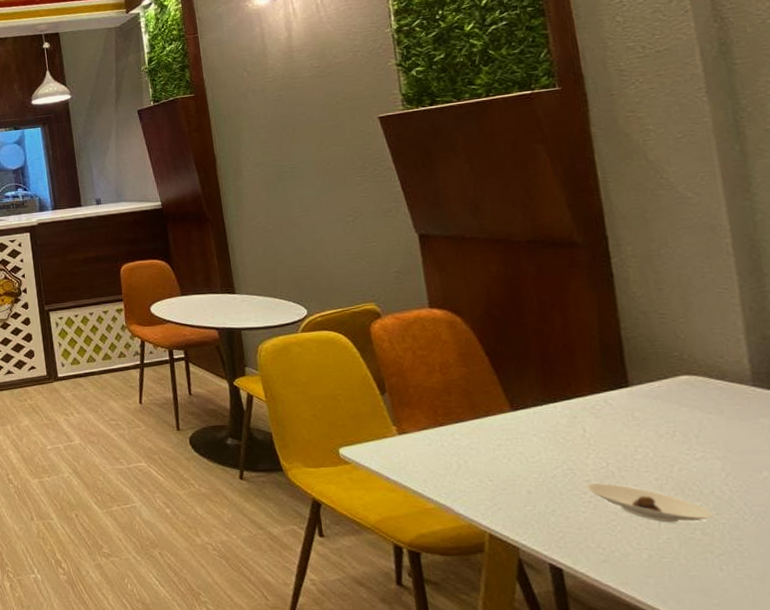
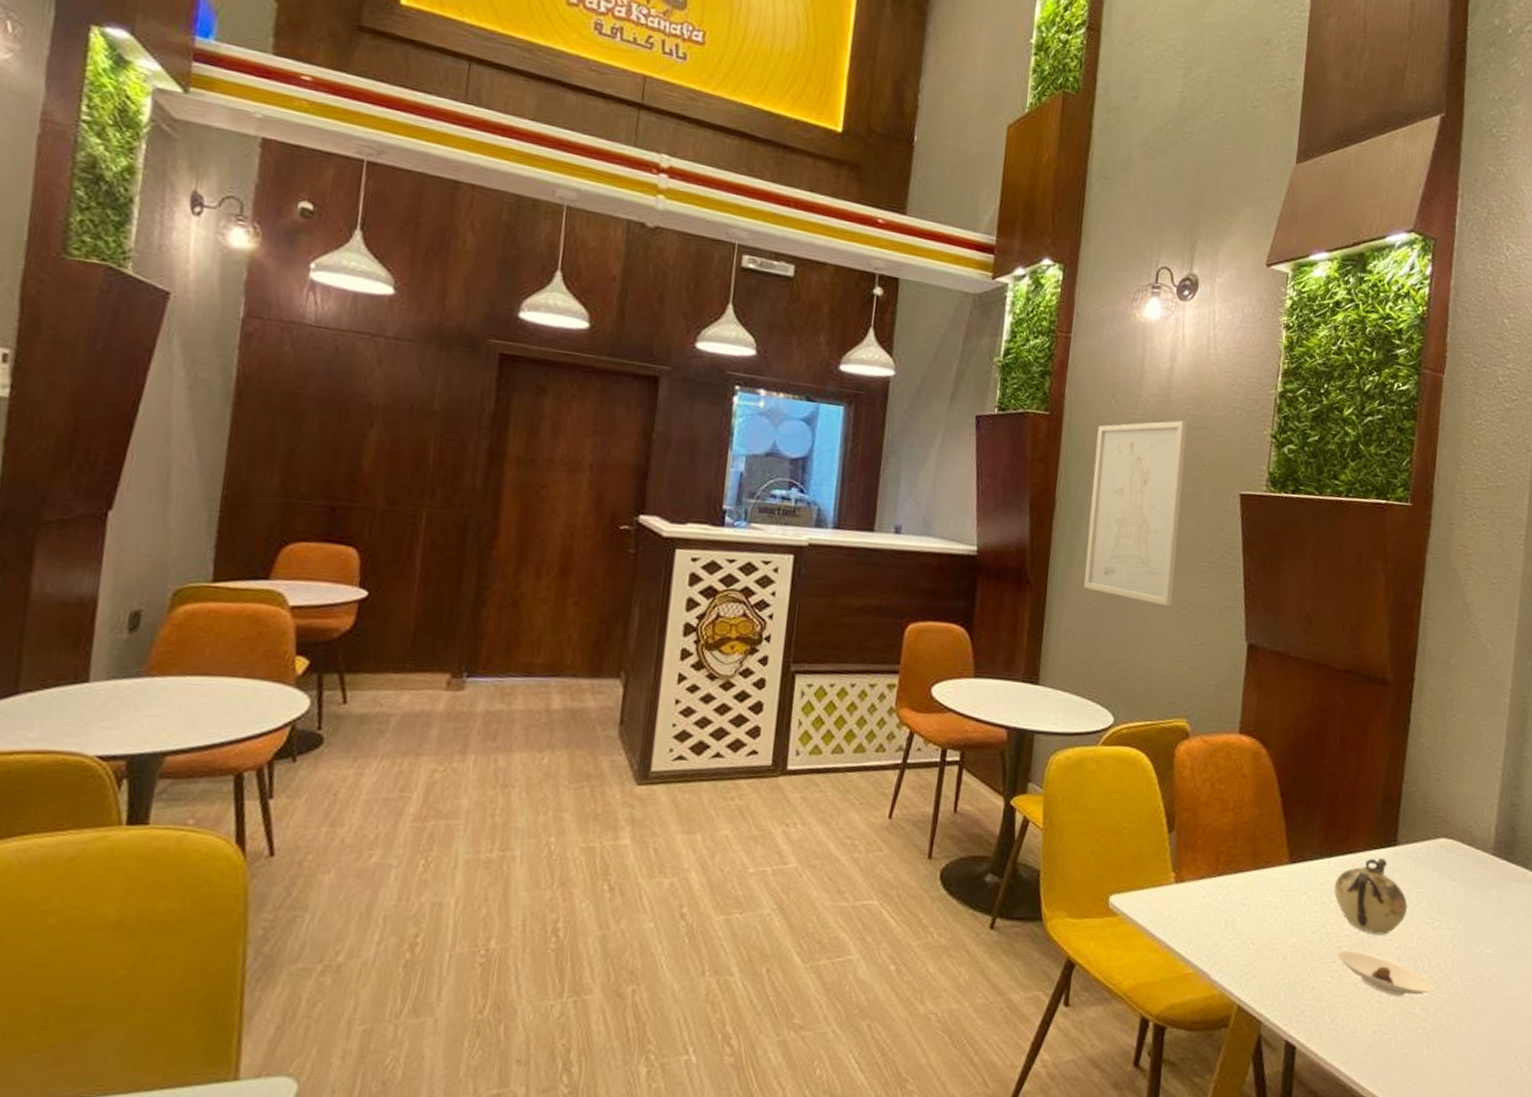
wall art: none [237,73,337,218] -> present [1084,420,1188,607]
teapot: none [566,399,659,468] -> present [1334,858,1408,935]

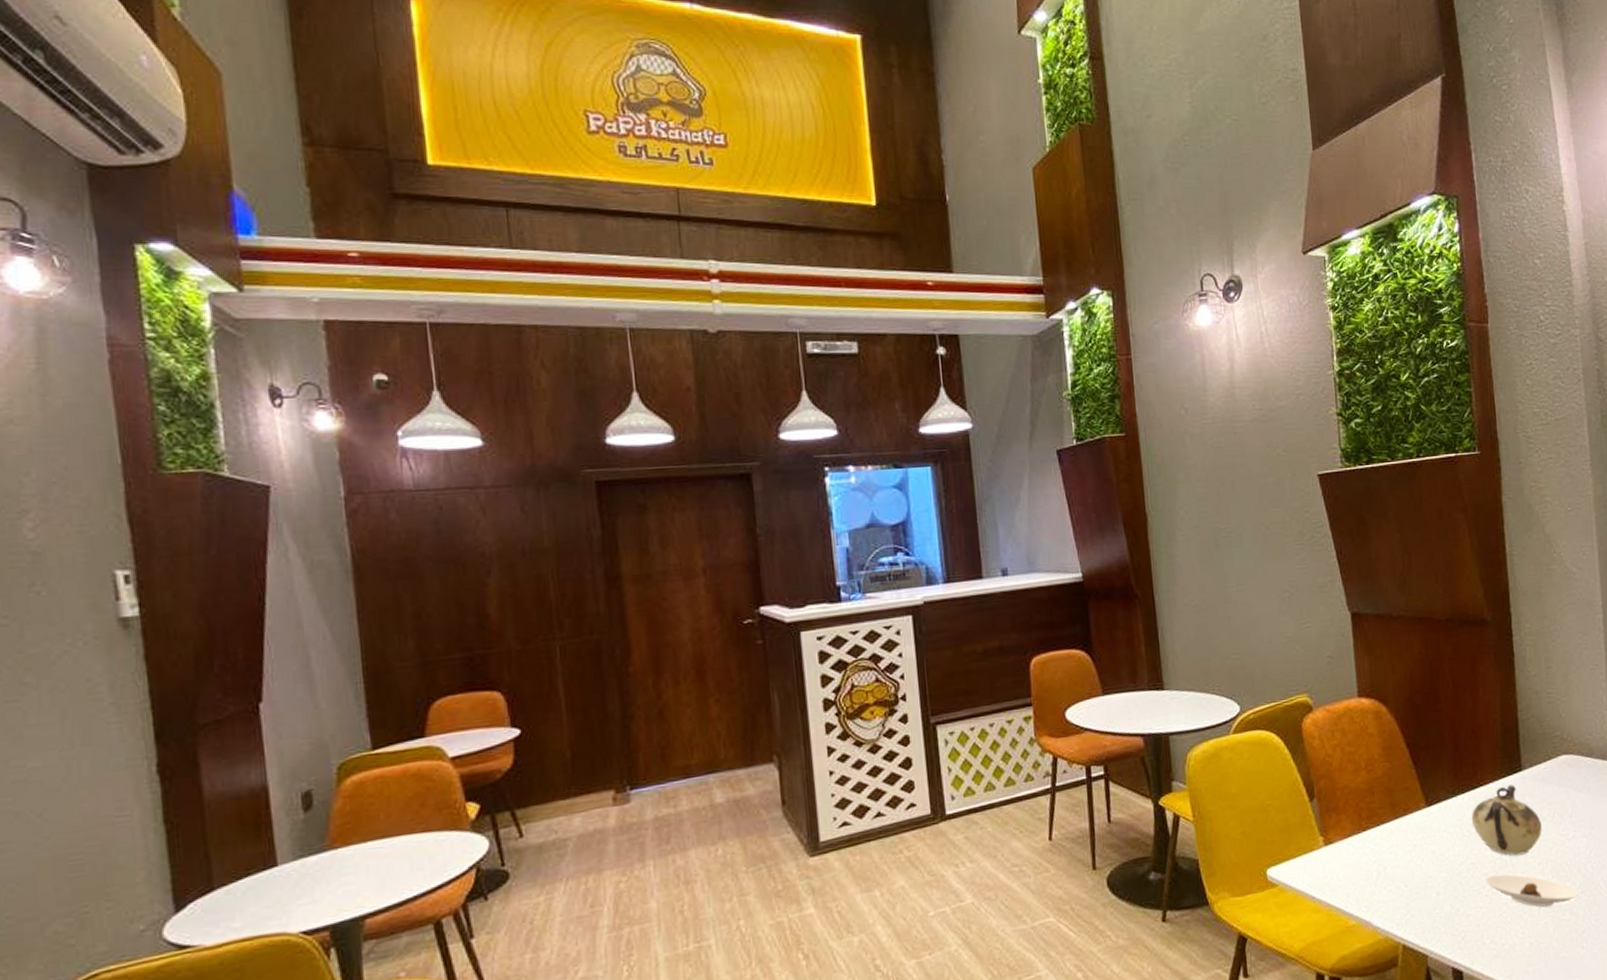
wall art: present [1084,420,1188,607] -> none [1173,416,1274,594]

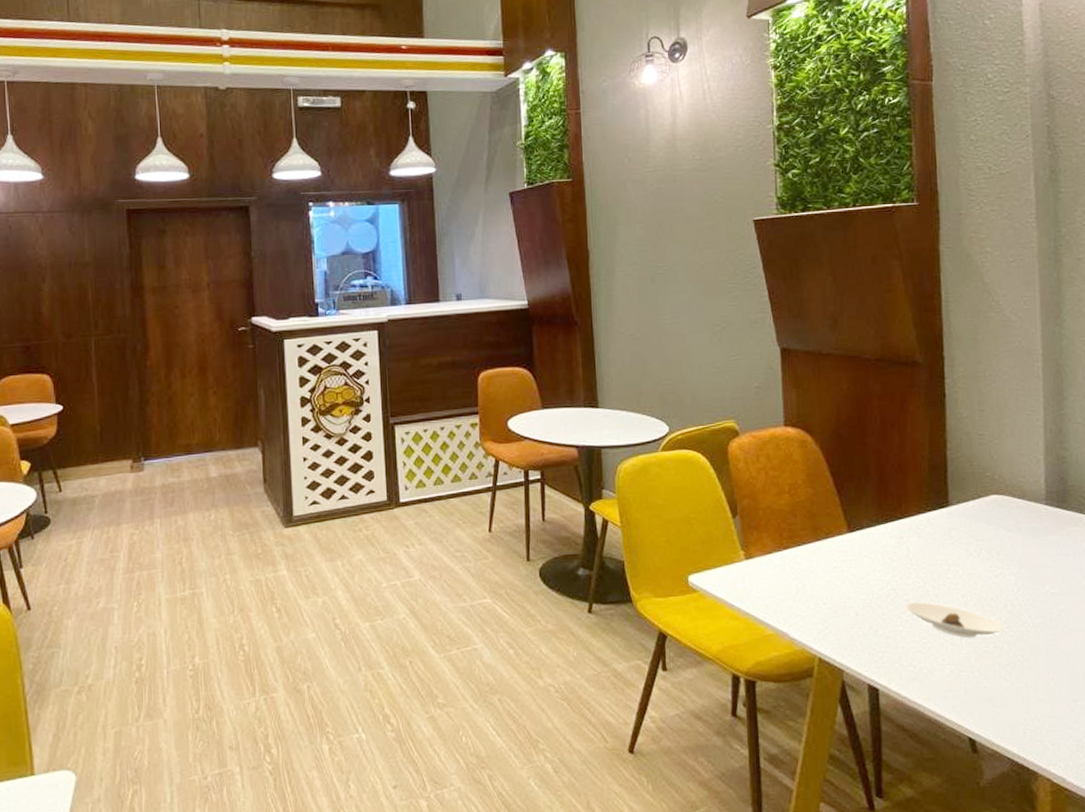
teapot: present [1471,784,1542,856] -> none [894,519,968,586]

